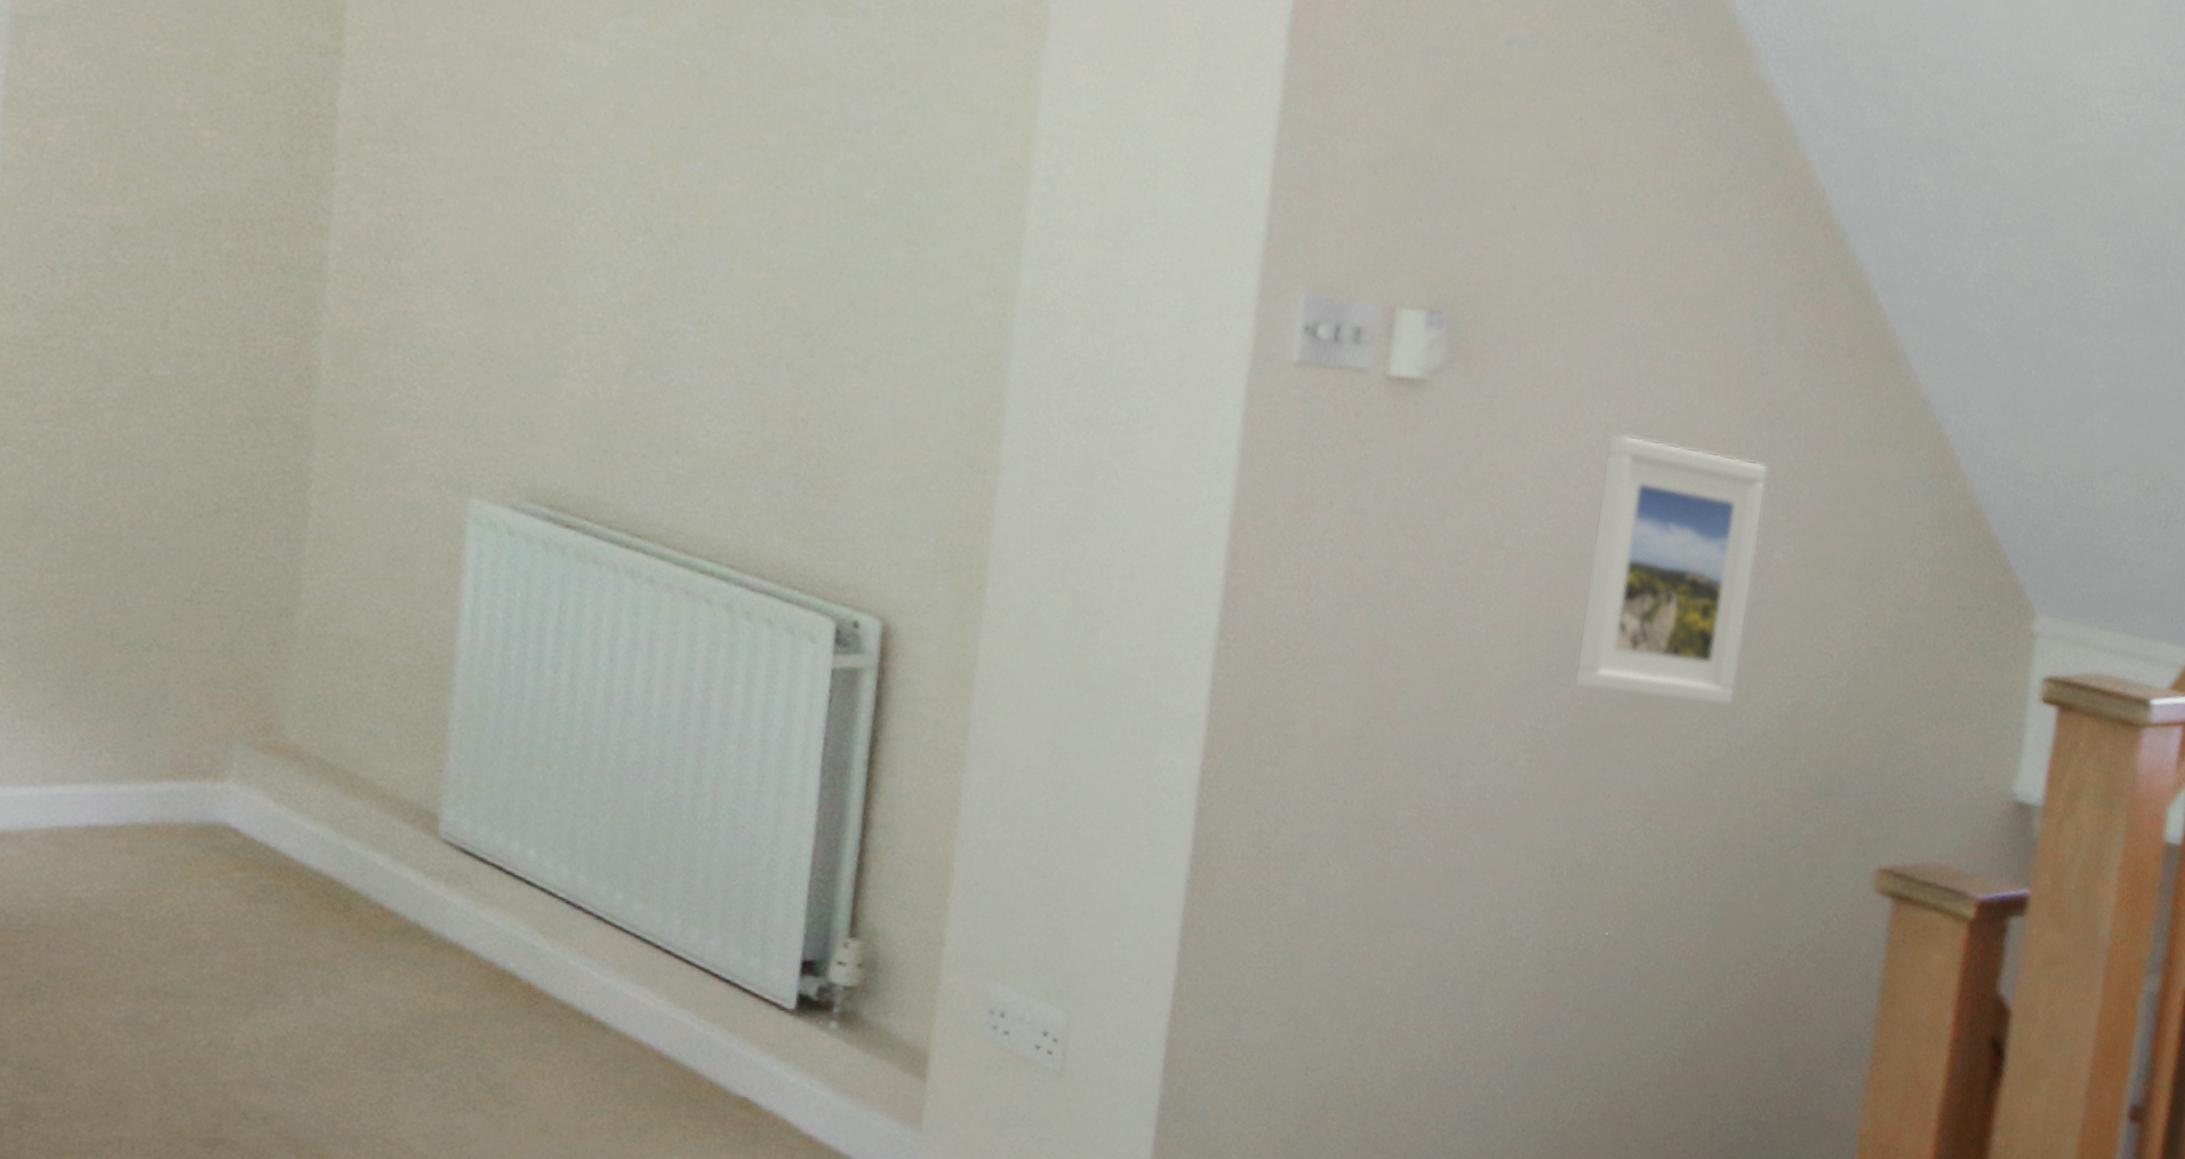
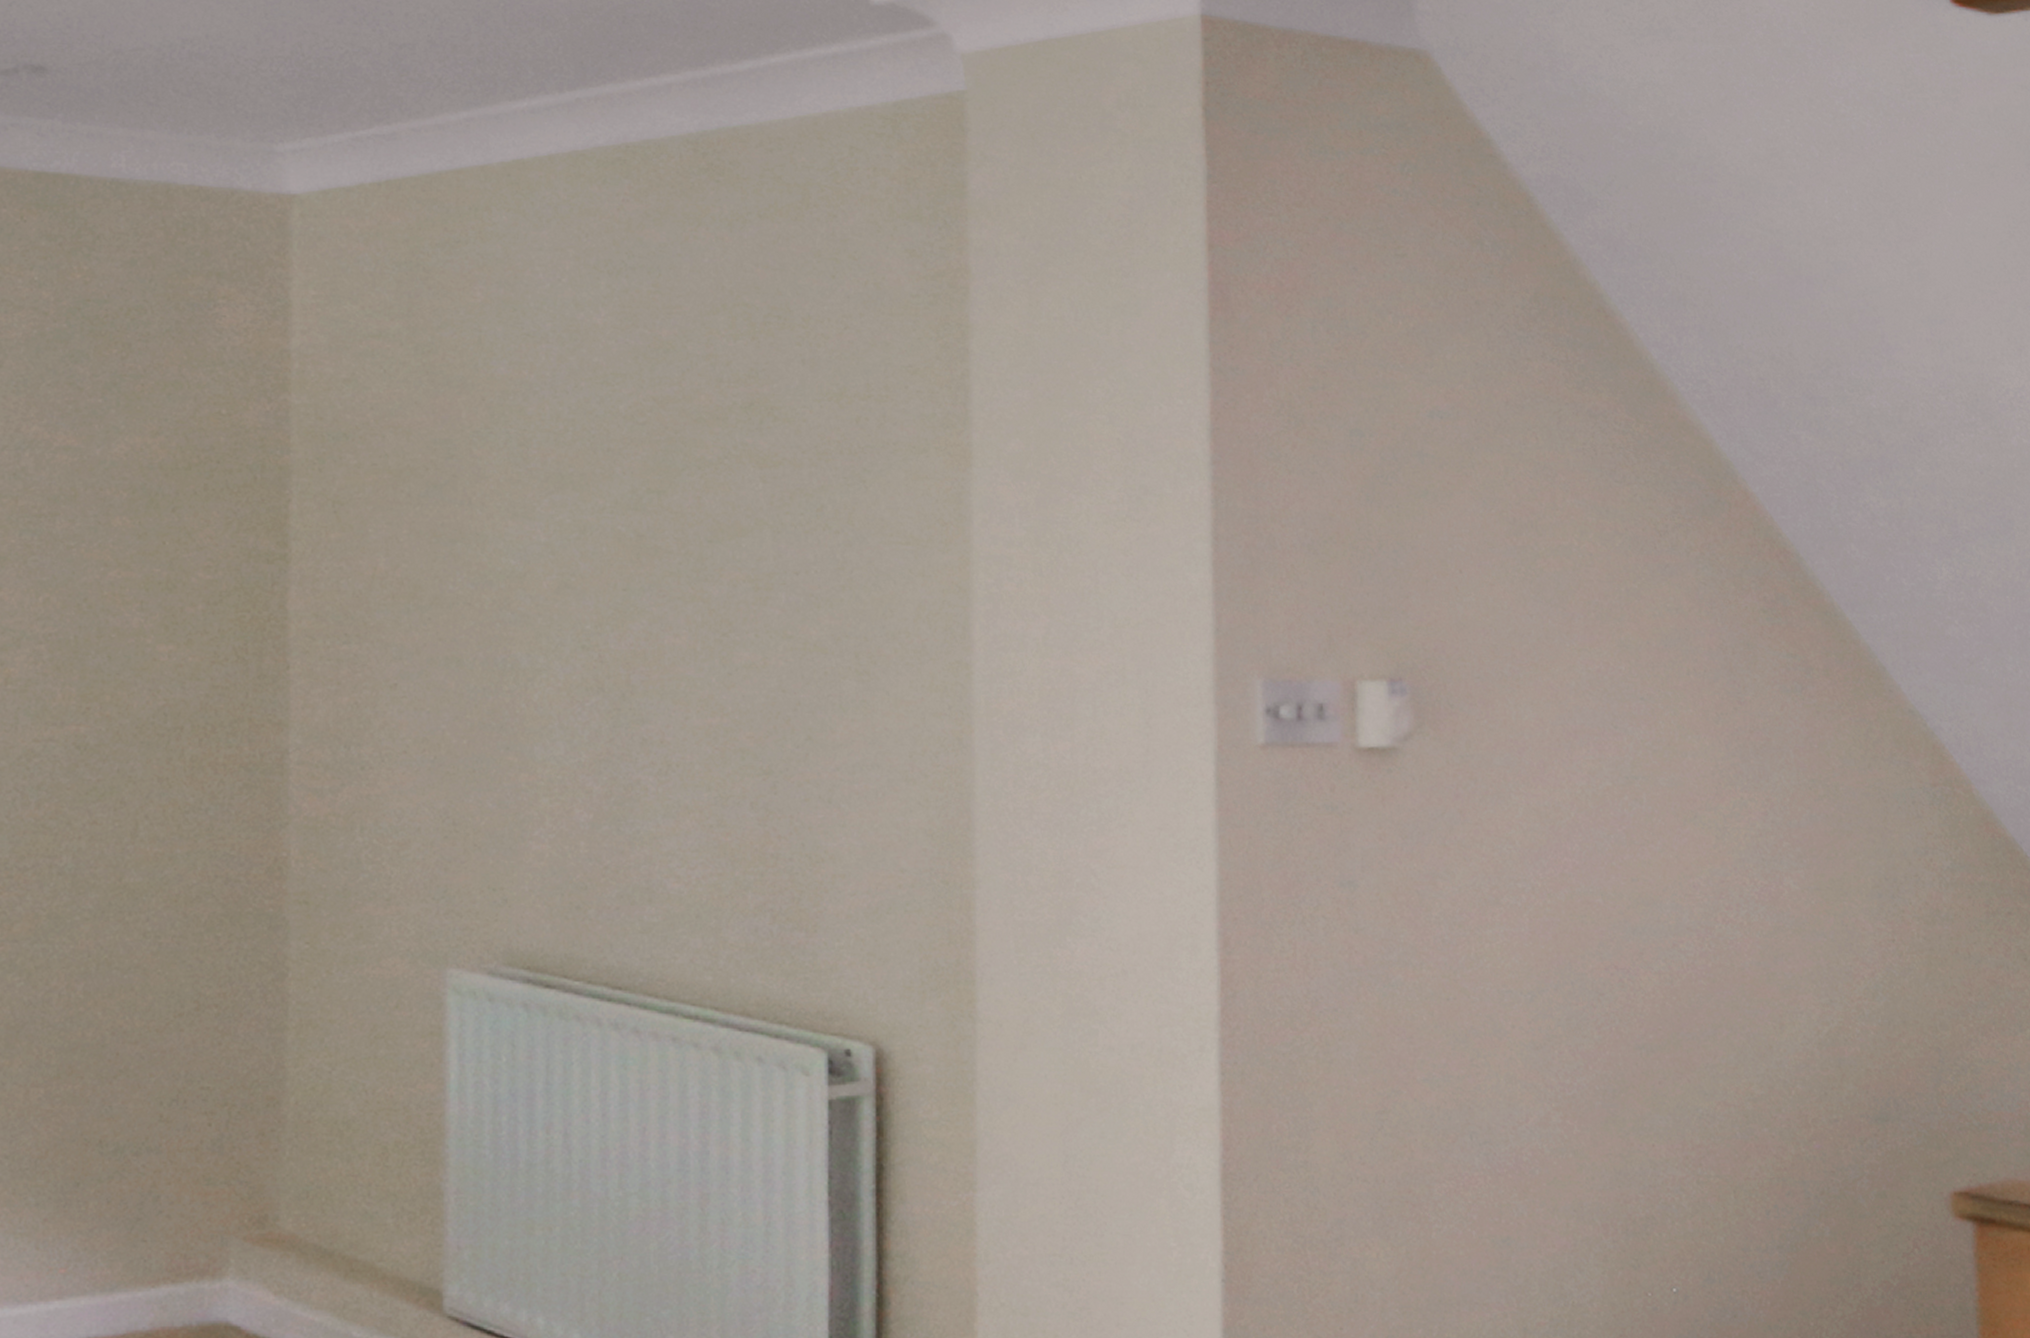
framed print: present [1573,433,1769,707] -> none [1592,779,1768,1041]

